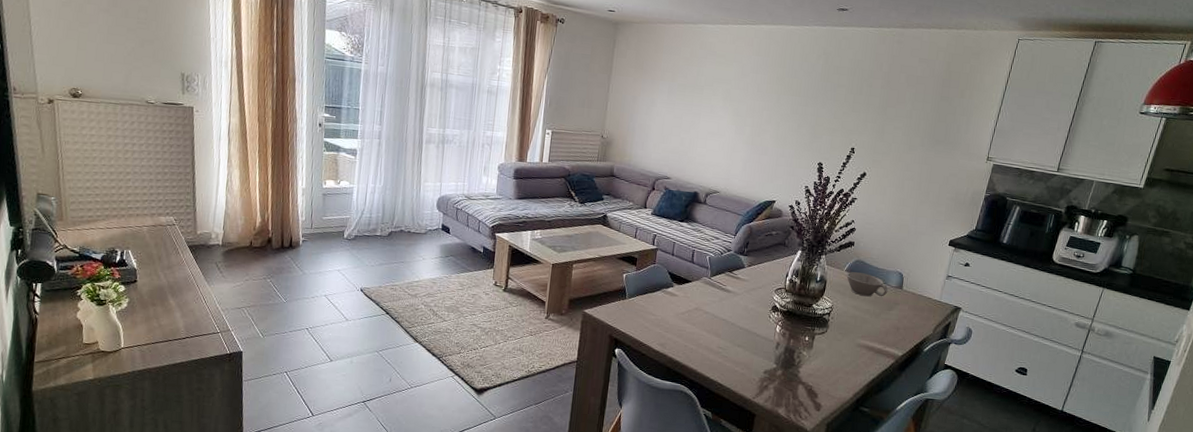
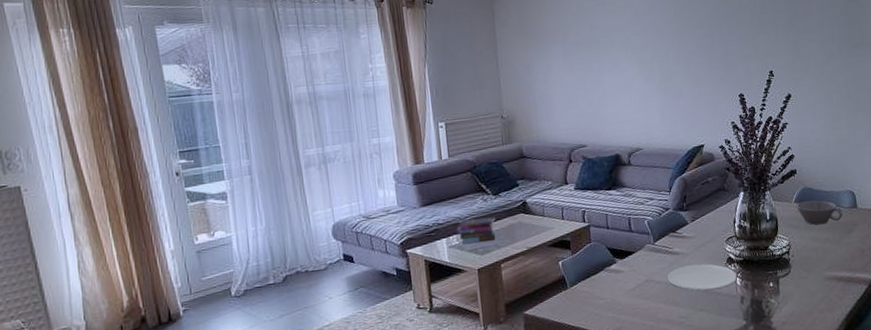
books: none [541,218,577,242] -> present [456,217,496,244]
plate: none [715,303,778,332] -> present [667,263,737,291]

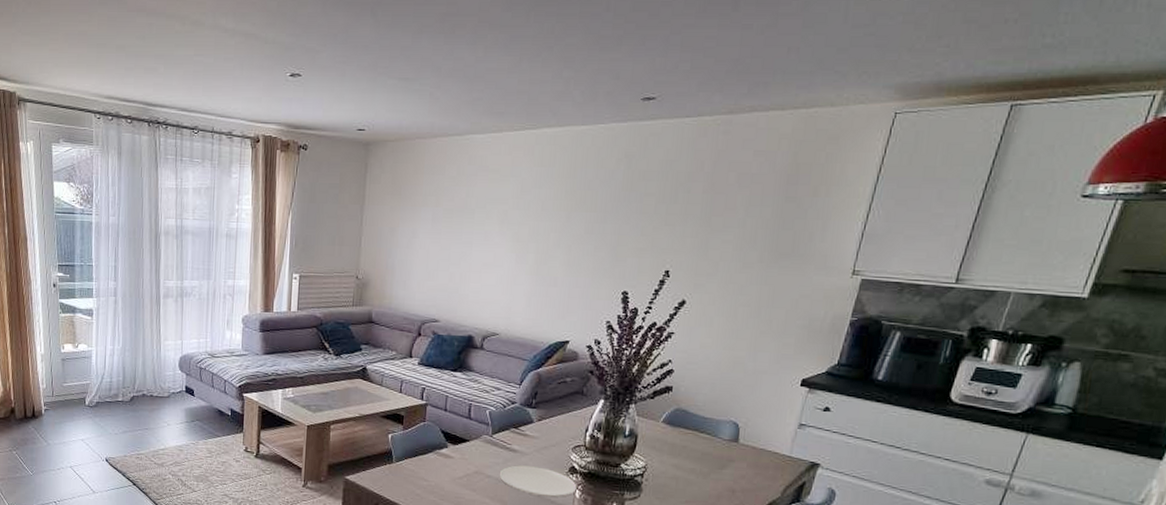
books: present [456,217,496,244] -> none [293,374,333,400]
cup: present [796,200,843,225] -> none [663,423,720,453]

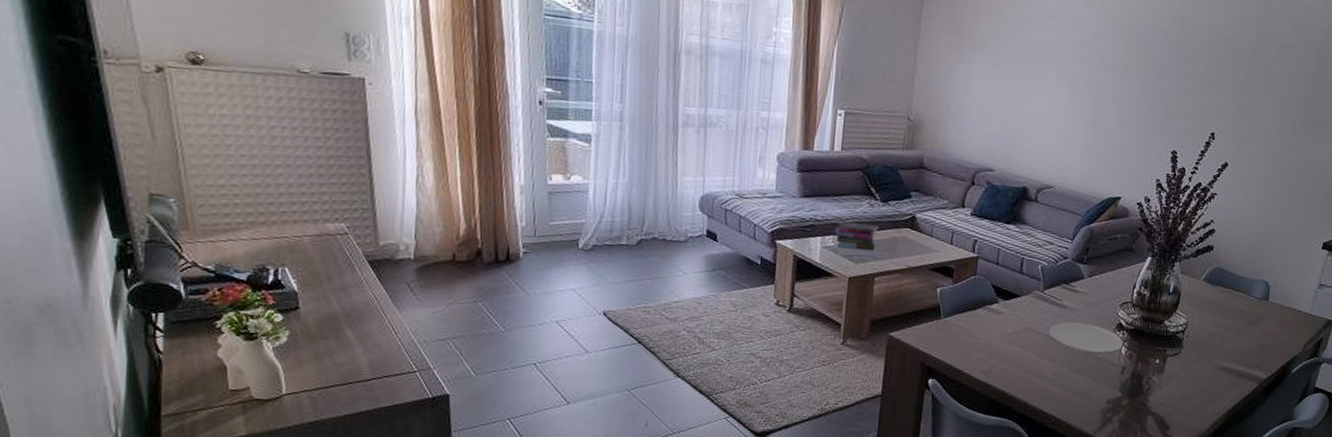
books: none [293,374,333,400] -> present [833,221,879,250]

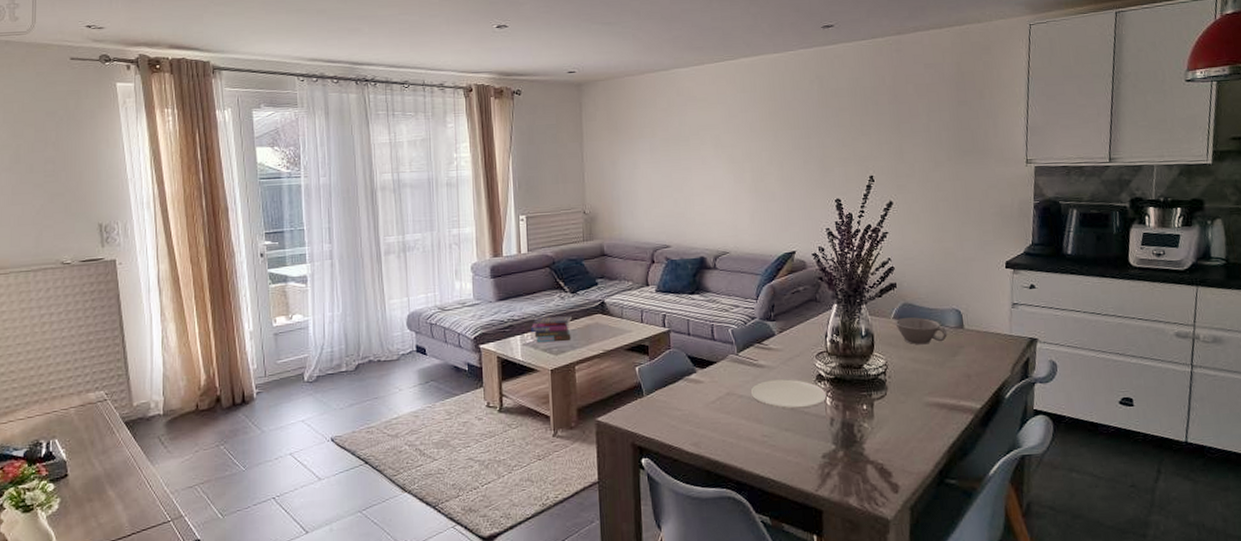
cup: none [1204,281,1252,311] -> present [895,317,948,345]

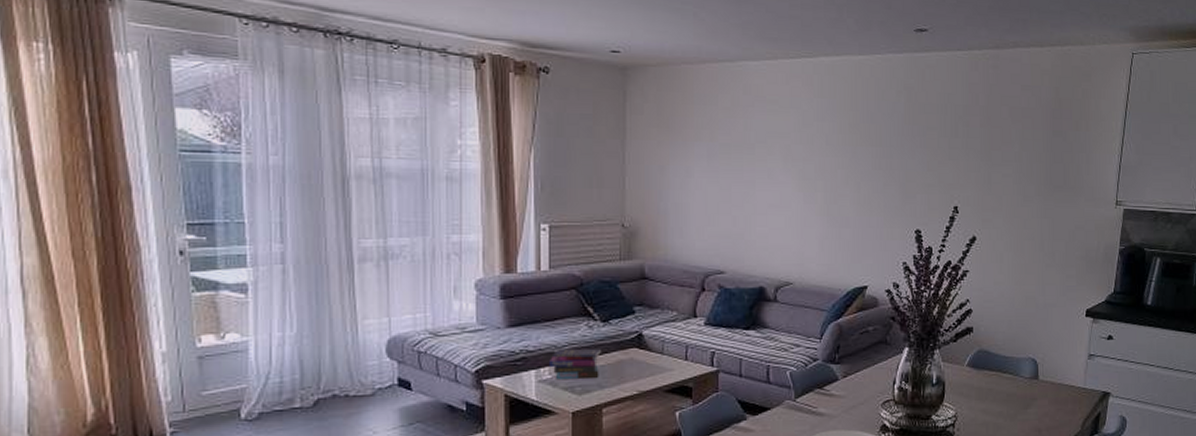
cup: present [895,317,948,345] -> none [968,366,1022,396]

